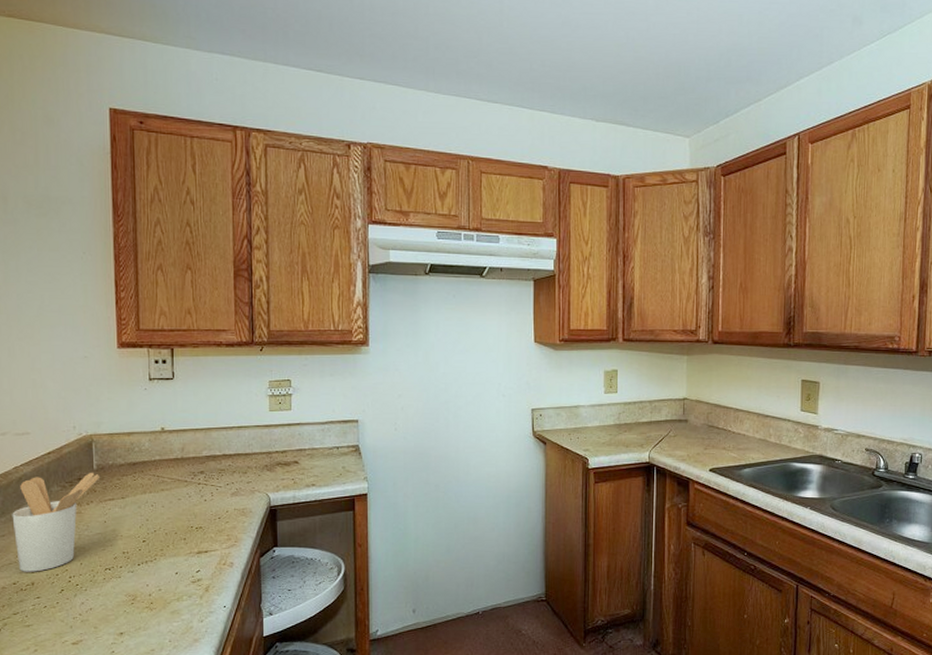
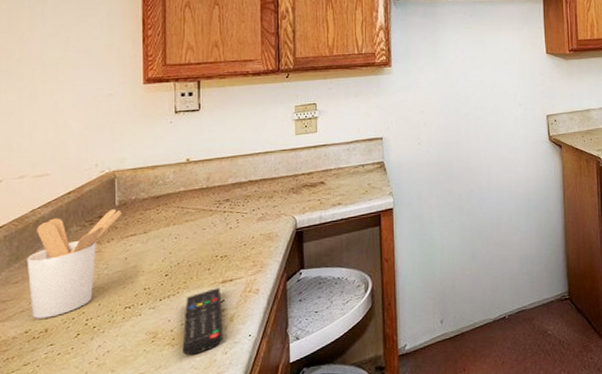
remote control: none [160,558,199,620] -> present [182,287,224,355]

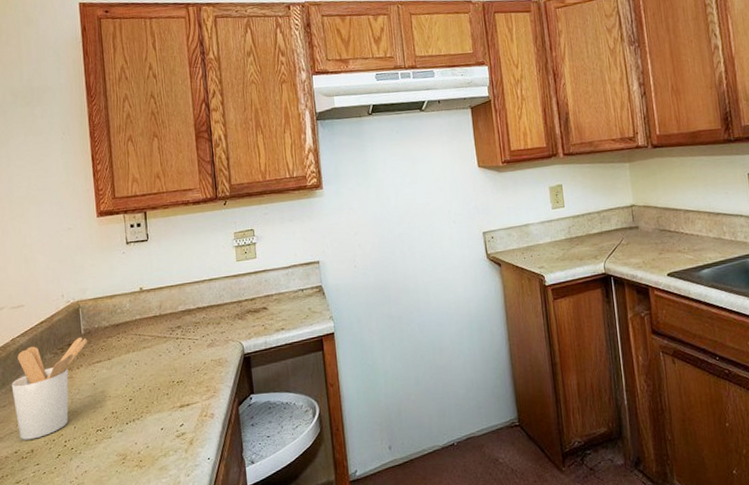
remote control: present [182,287,224,355] -> none [149,412,185,477]

